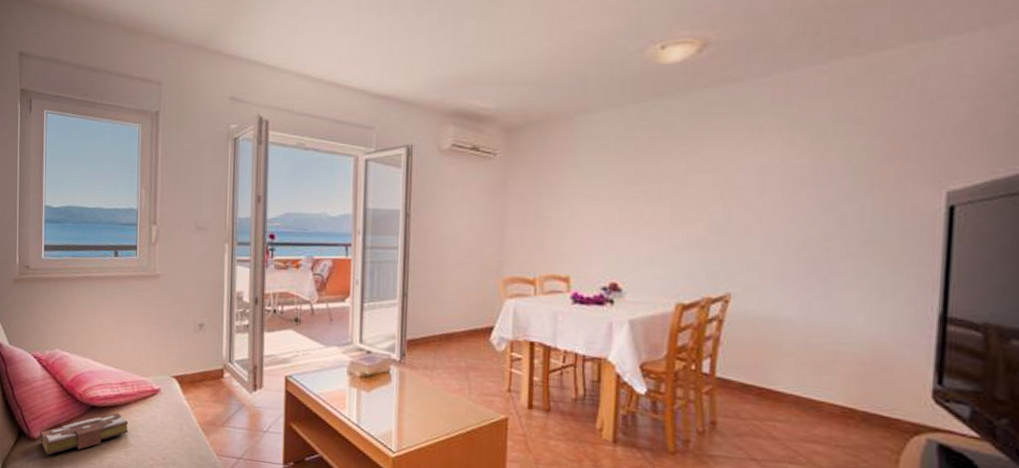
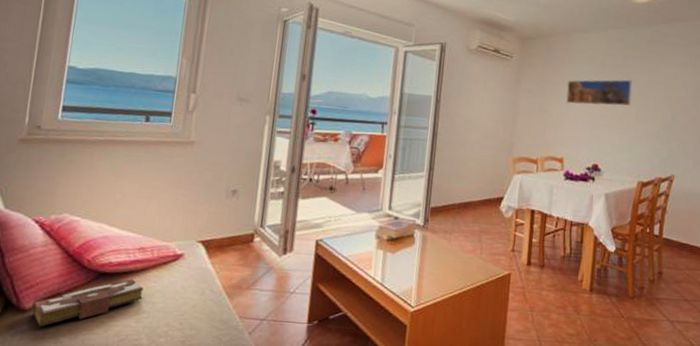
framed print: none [569,169,663,207] -> present [566,79,632,106]

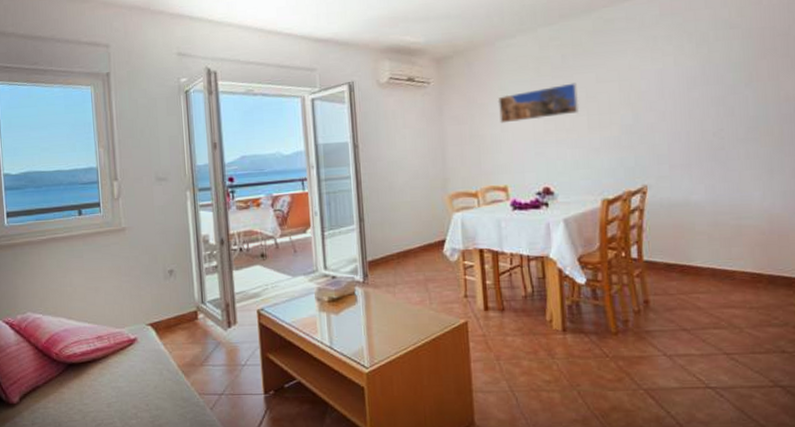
book: present [32,279,144,327] -> none [19,367,109,419]

